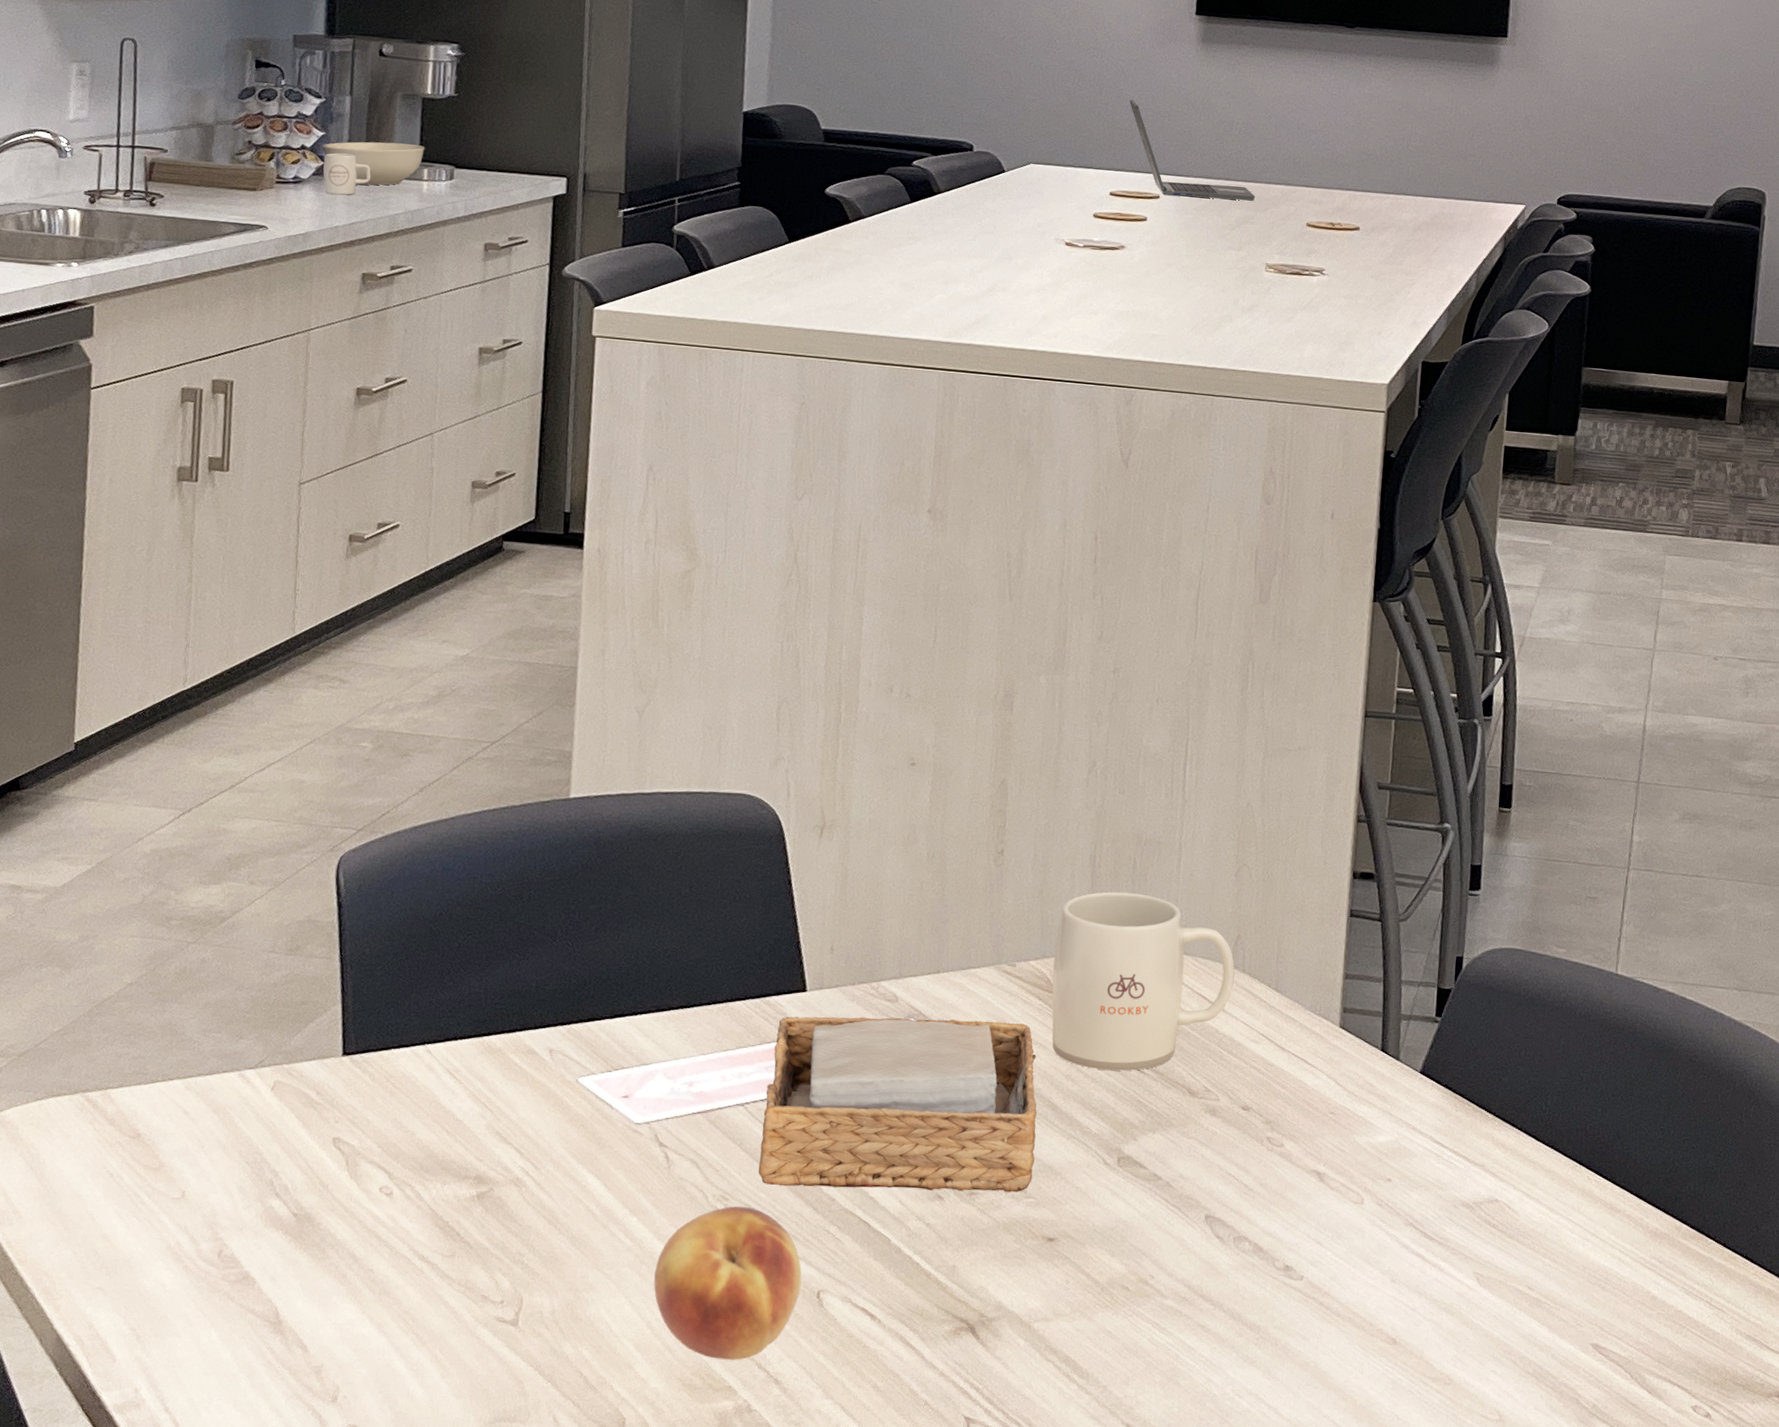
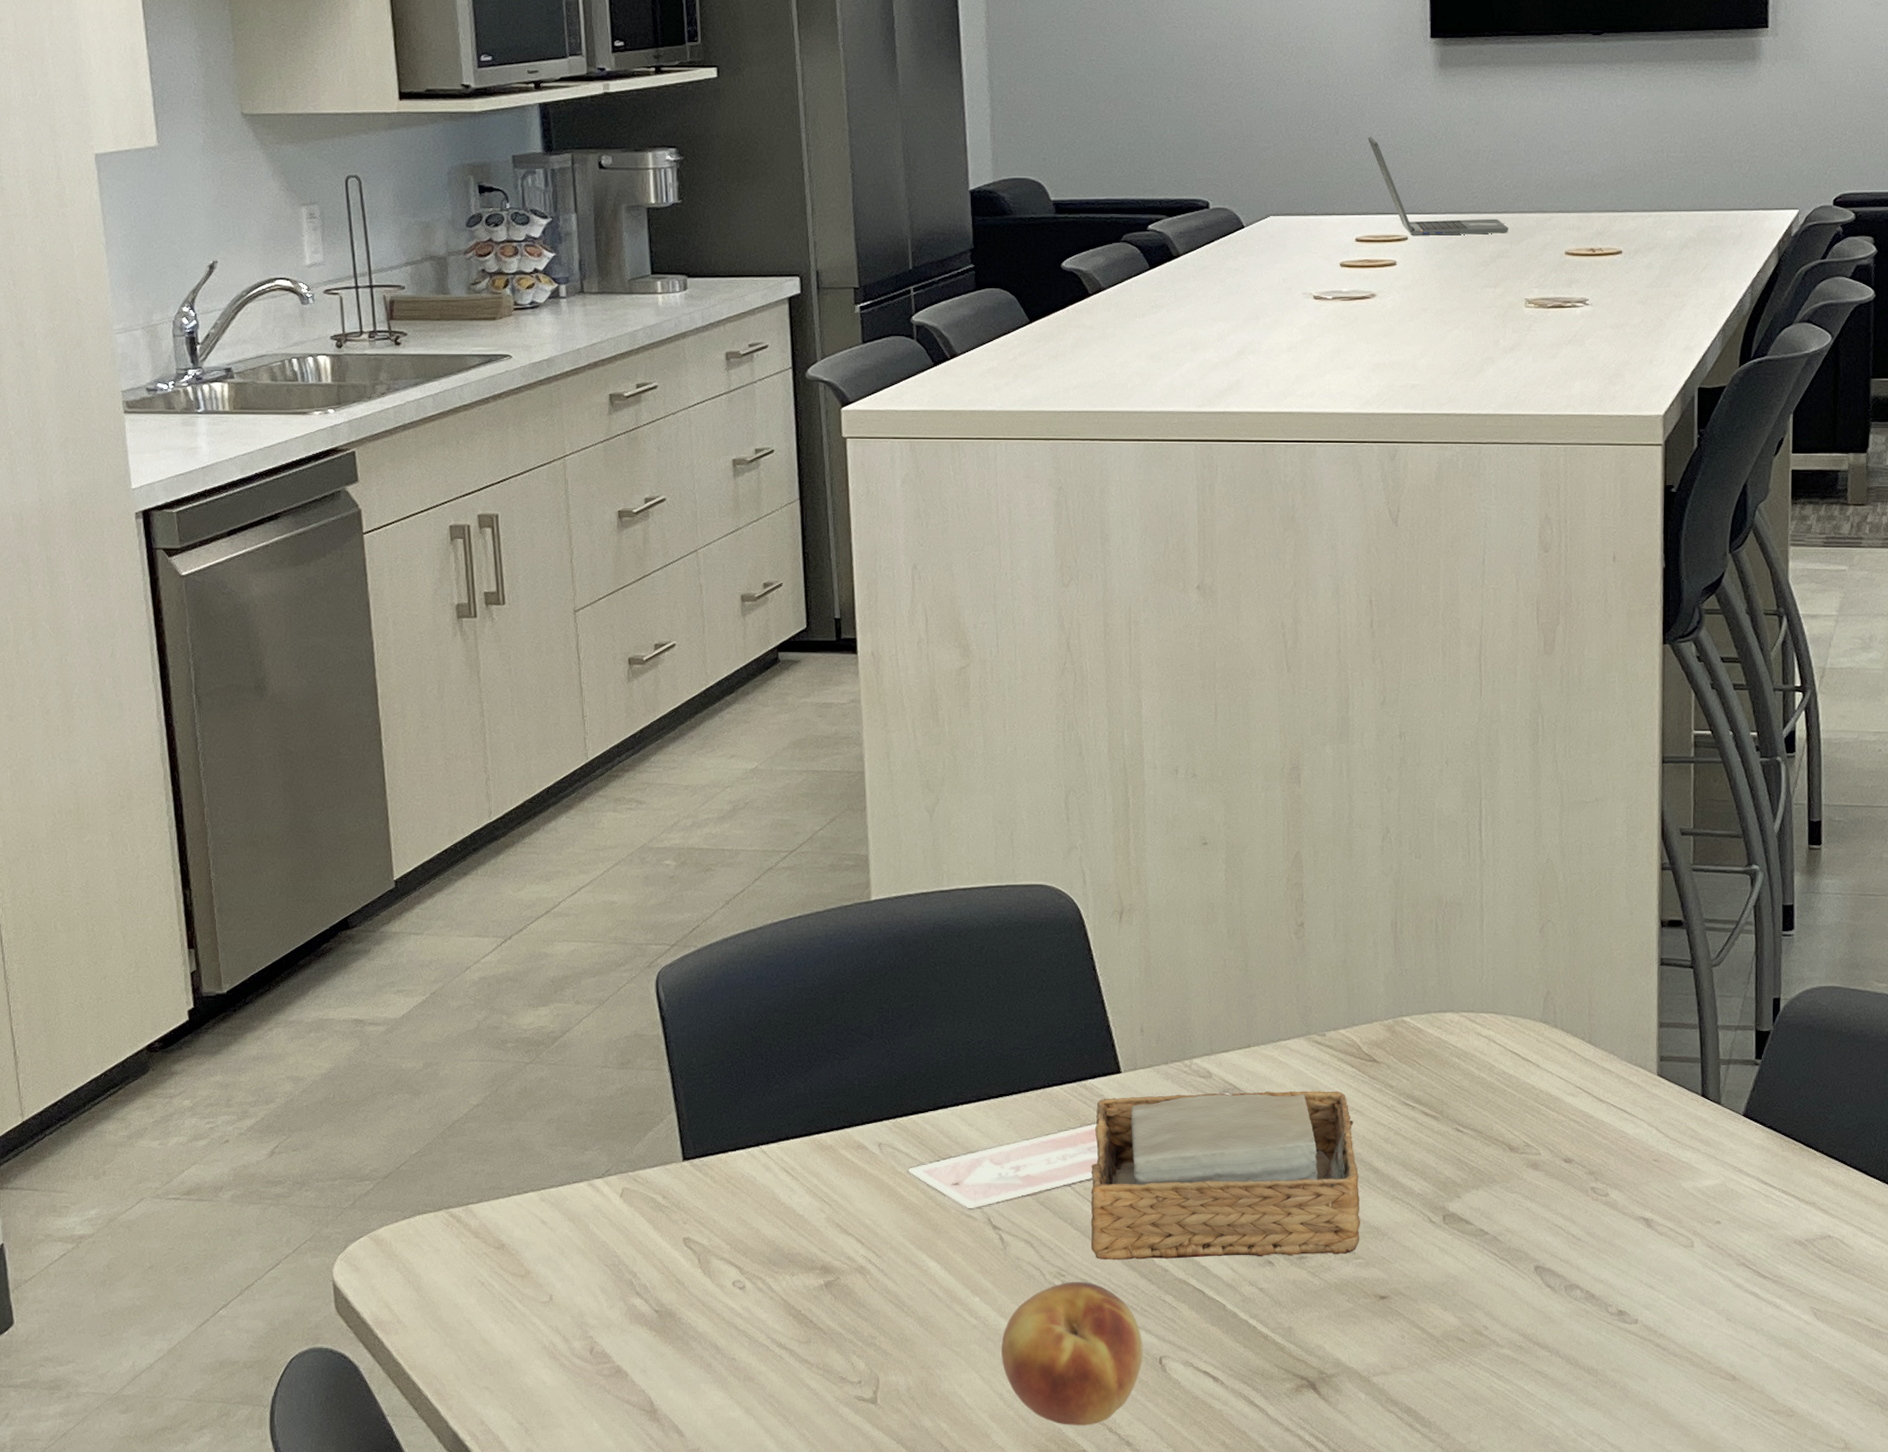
bowl: present [322,141,425,185] -> none [555,257,656,303]
mug: present [323,153,372,196] -> none [558,273,606,317]
mug: present [1052,891,1235,1071] -> none [1362,956,1547,1131]

